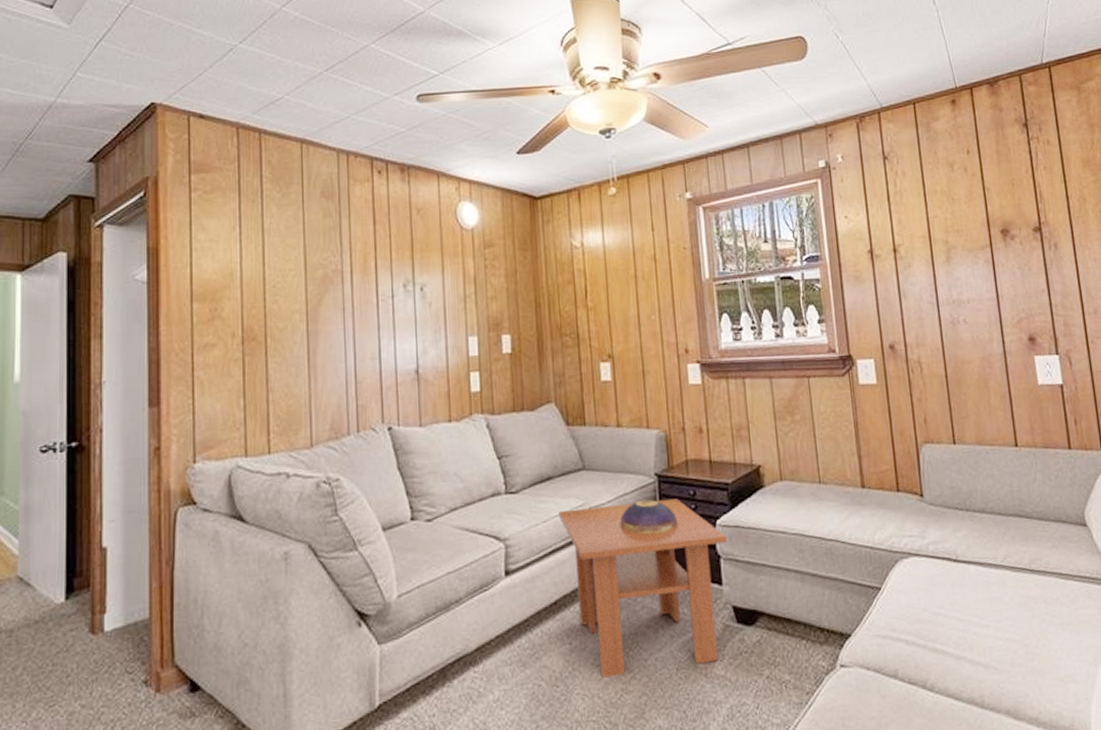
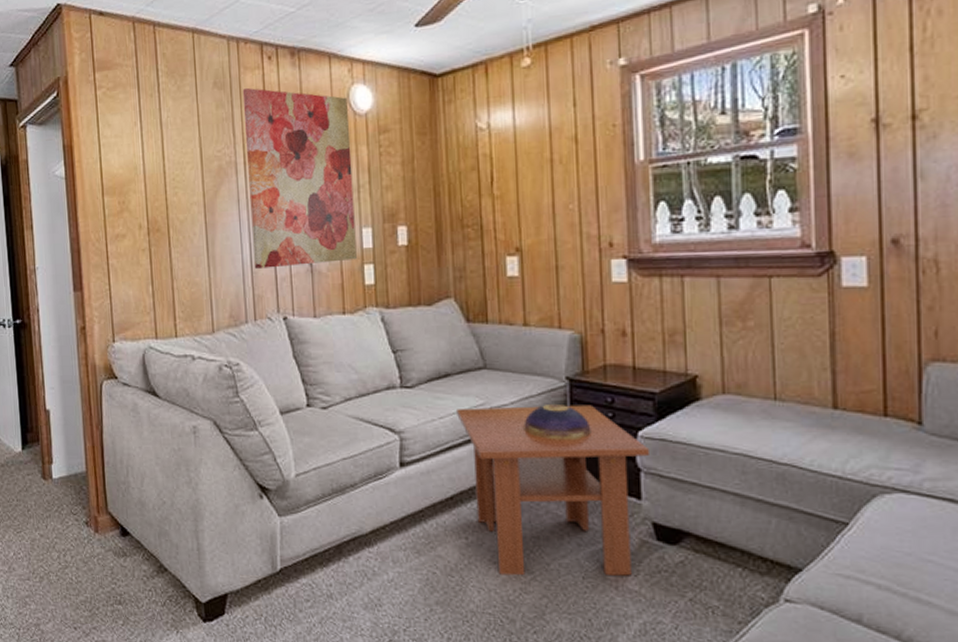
wall art: none [351,198,463,378] -> present [242,87,357,269]

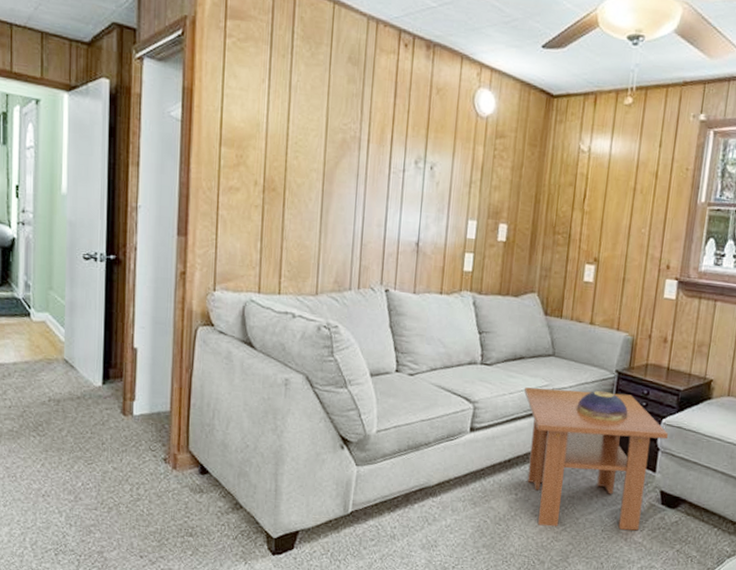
wall art: present [242,87,357,269] -> none [364,69,472,247]

